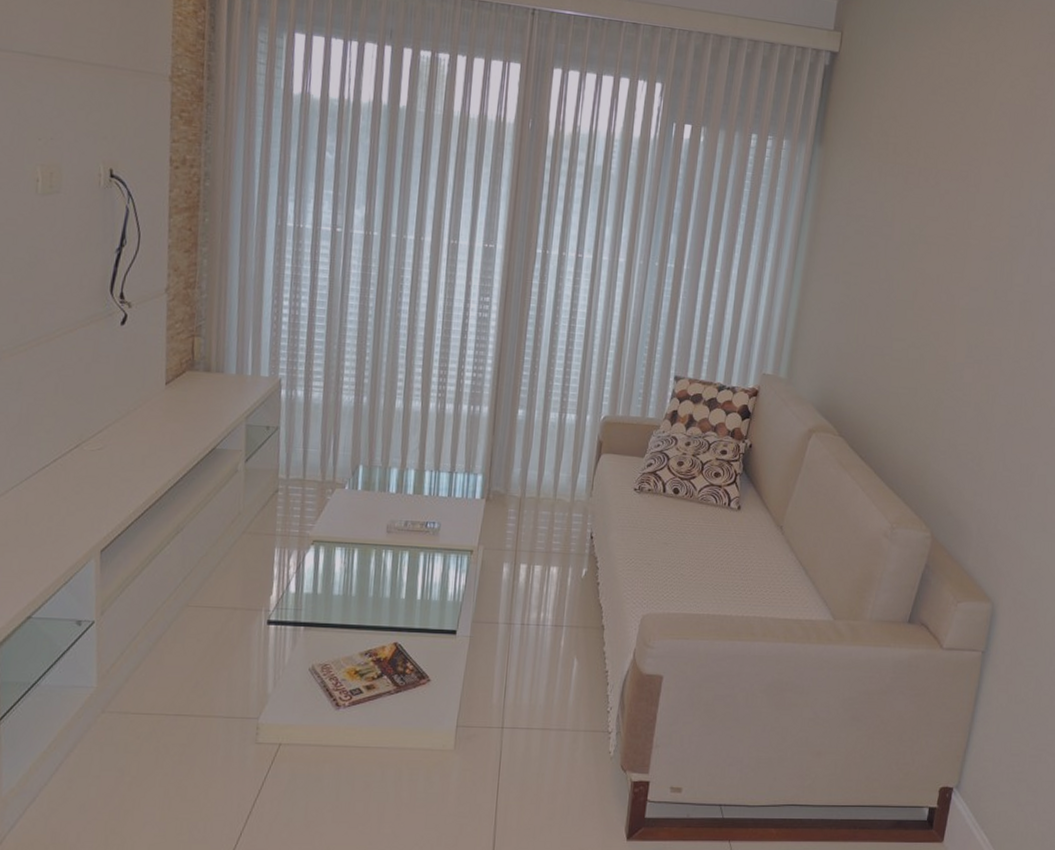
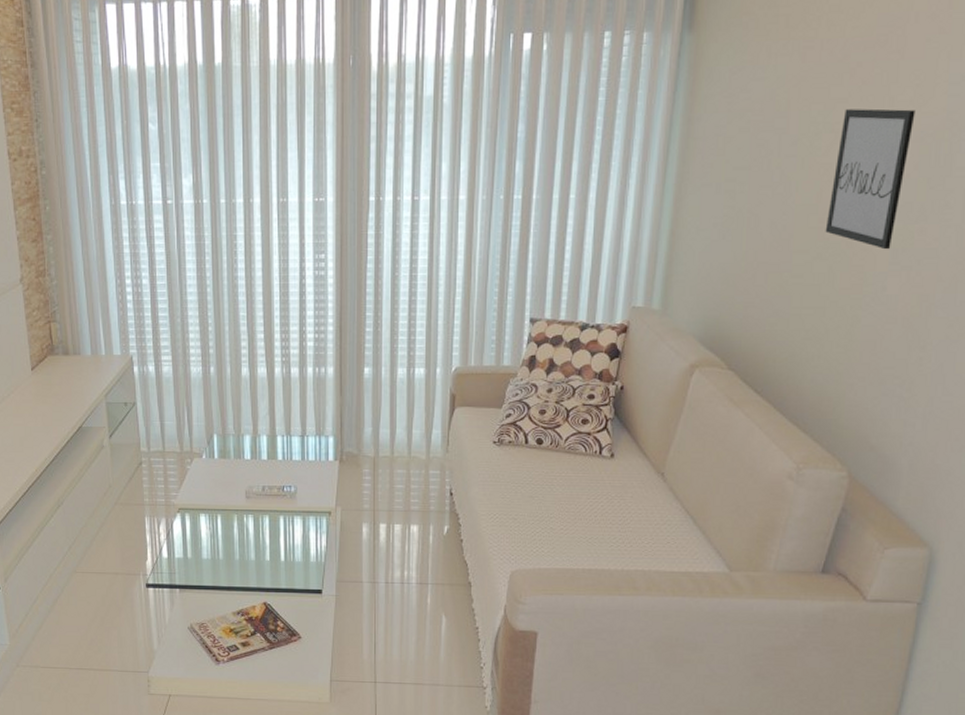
wall art: none [918,226,987,345] -> present [825,108,916,250]

